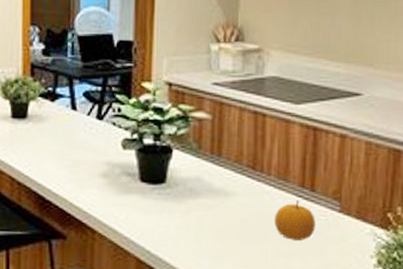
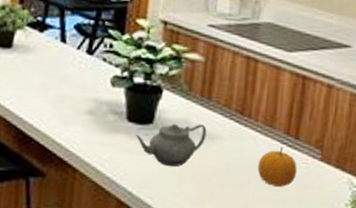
teapot: none [149,181,219,225] -> present [135,123,207,167]

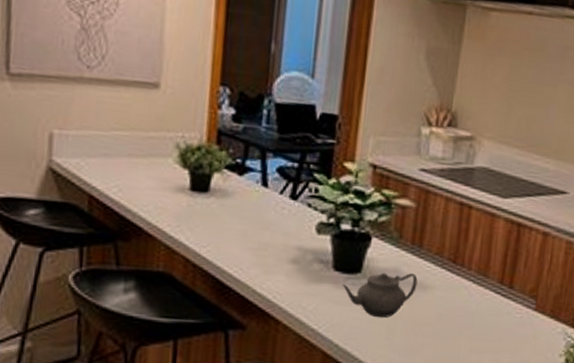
fruit: present [257,147,297,187] -> none [470,296,511,338]

